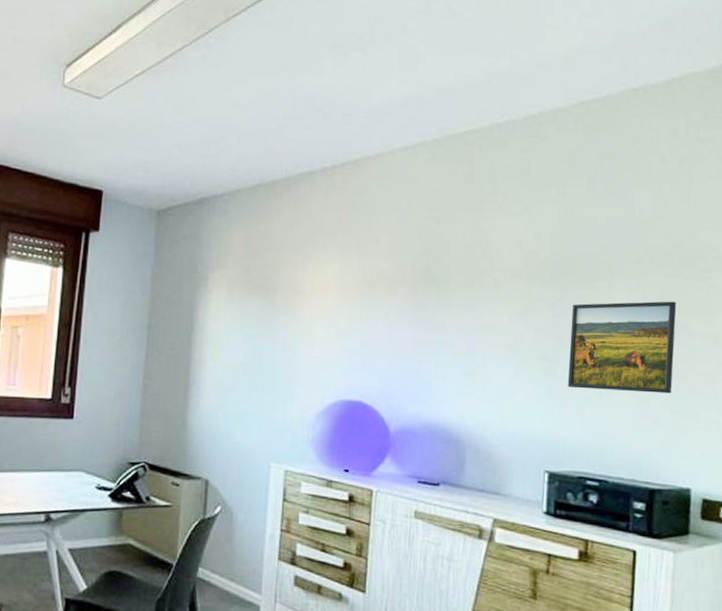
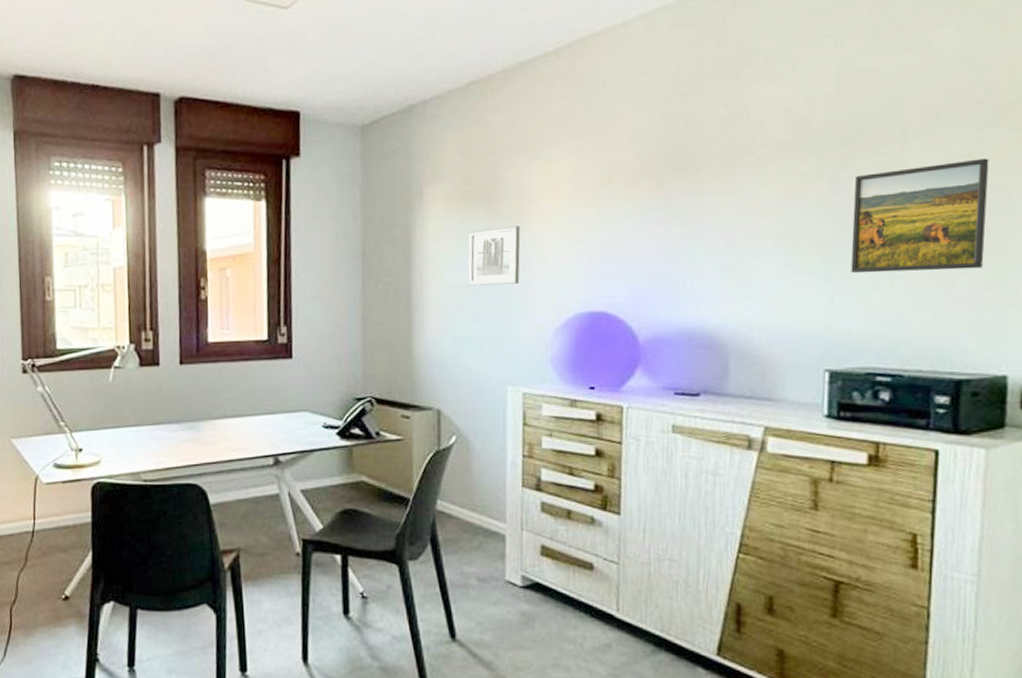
wall art: none [242,315,292,369] -> present [468,226,521,286]

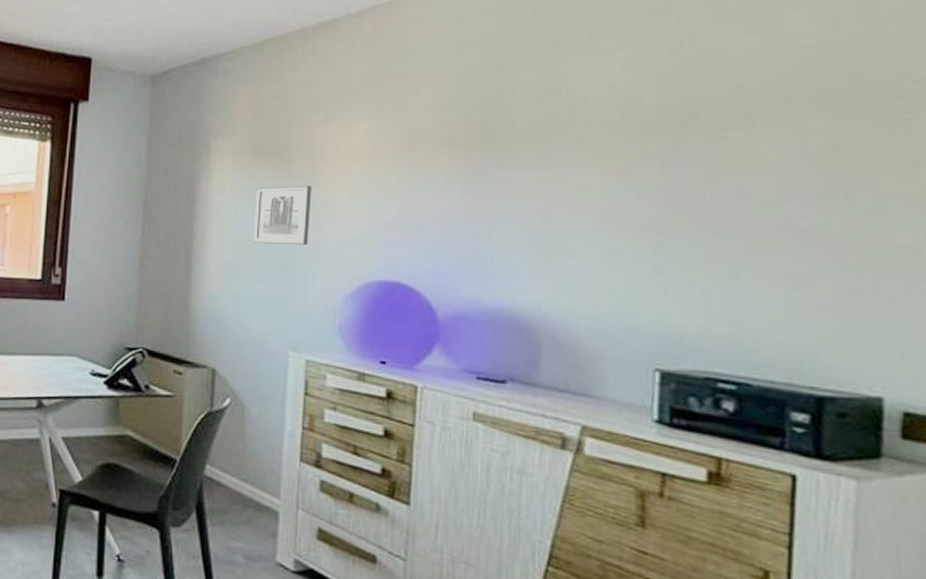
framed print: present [850,158,989,274] -> none [687,152,856,273]

